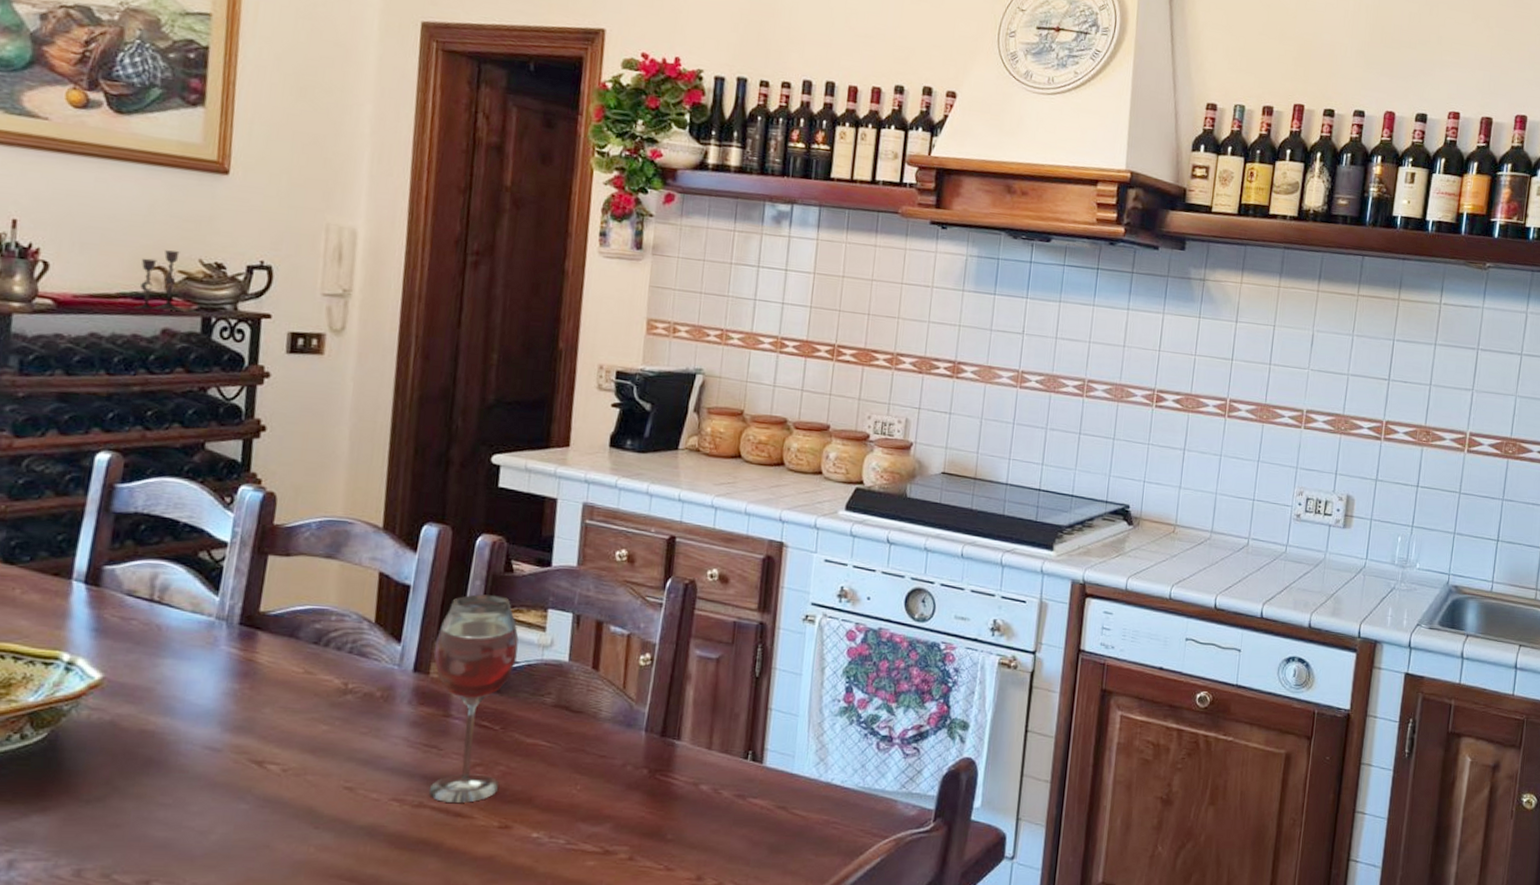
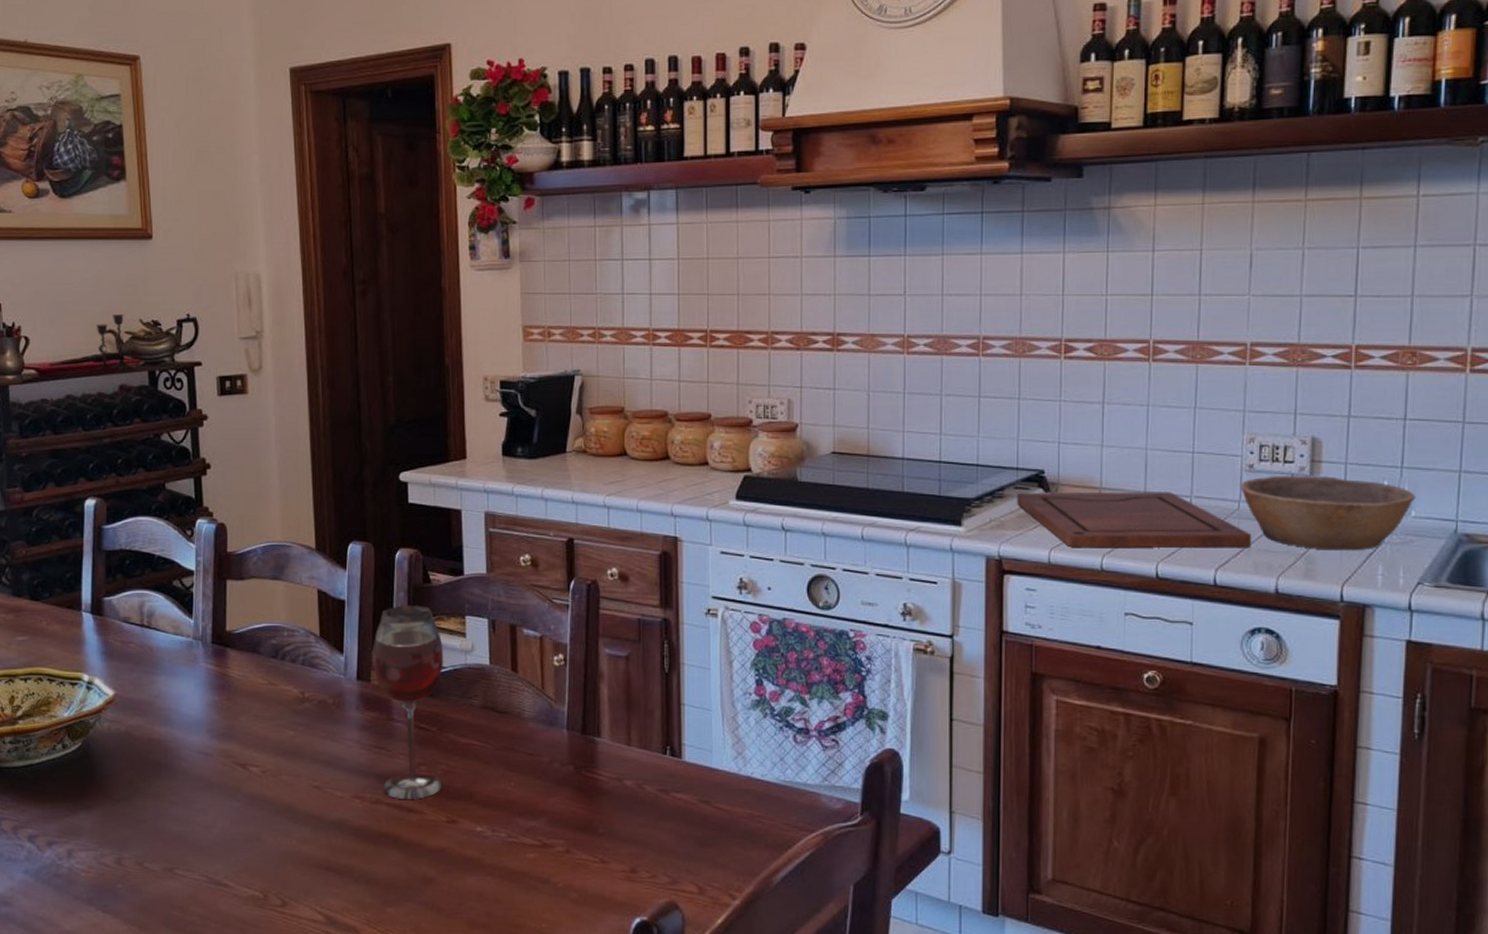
cutting board: none [1102,523,1294,586] -> present [1016,491,1252,548]
bowl: none [1288,525,1421,594] -> present [1240,475,1416,551]

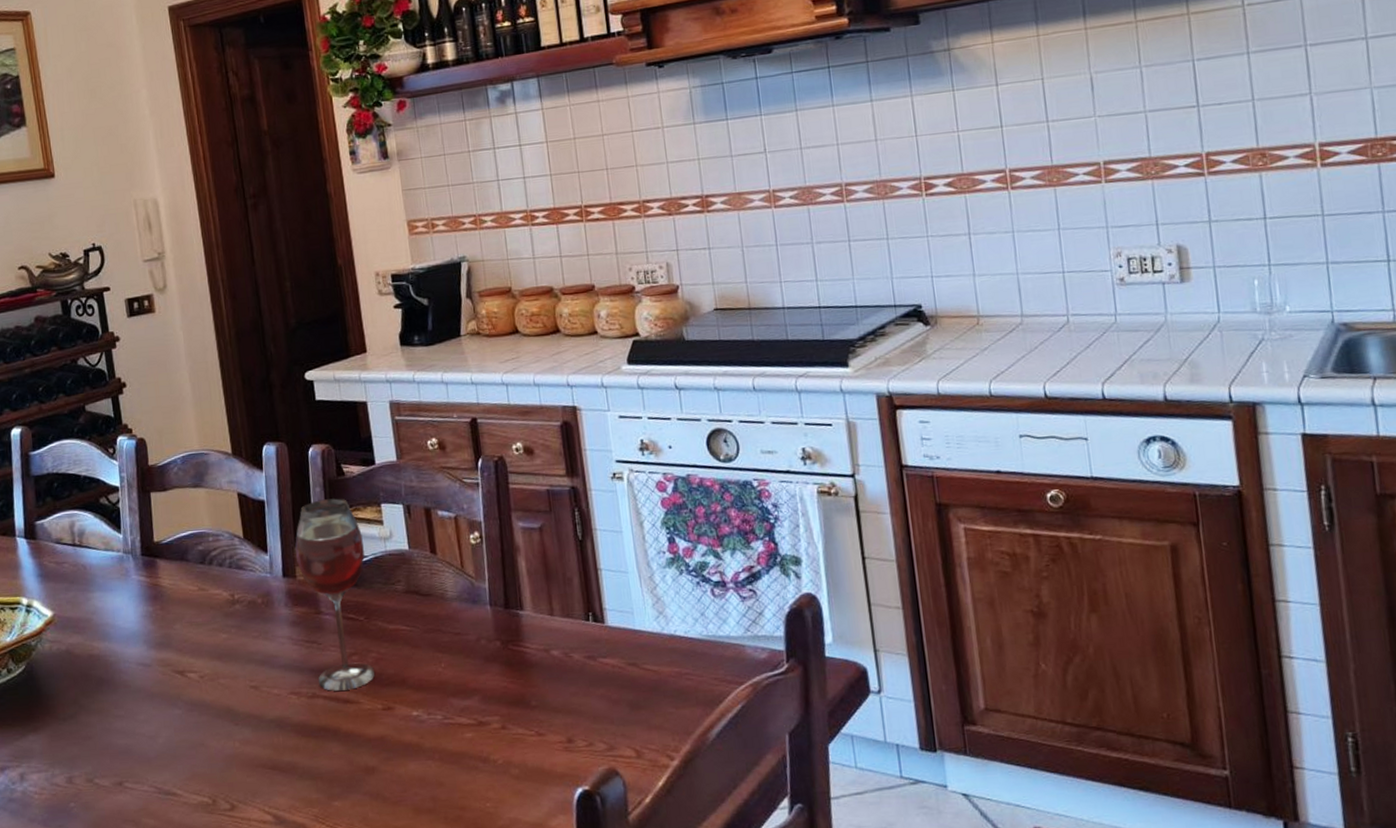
candlestick: present [95,315,134,370] -> none [8,250,47,305]
cutting board: present [1016,491,1252,548] -> none [897,312,1134,378]
bowl: present [1240,475,1416,551] -> none [1114,281,1288,354]

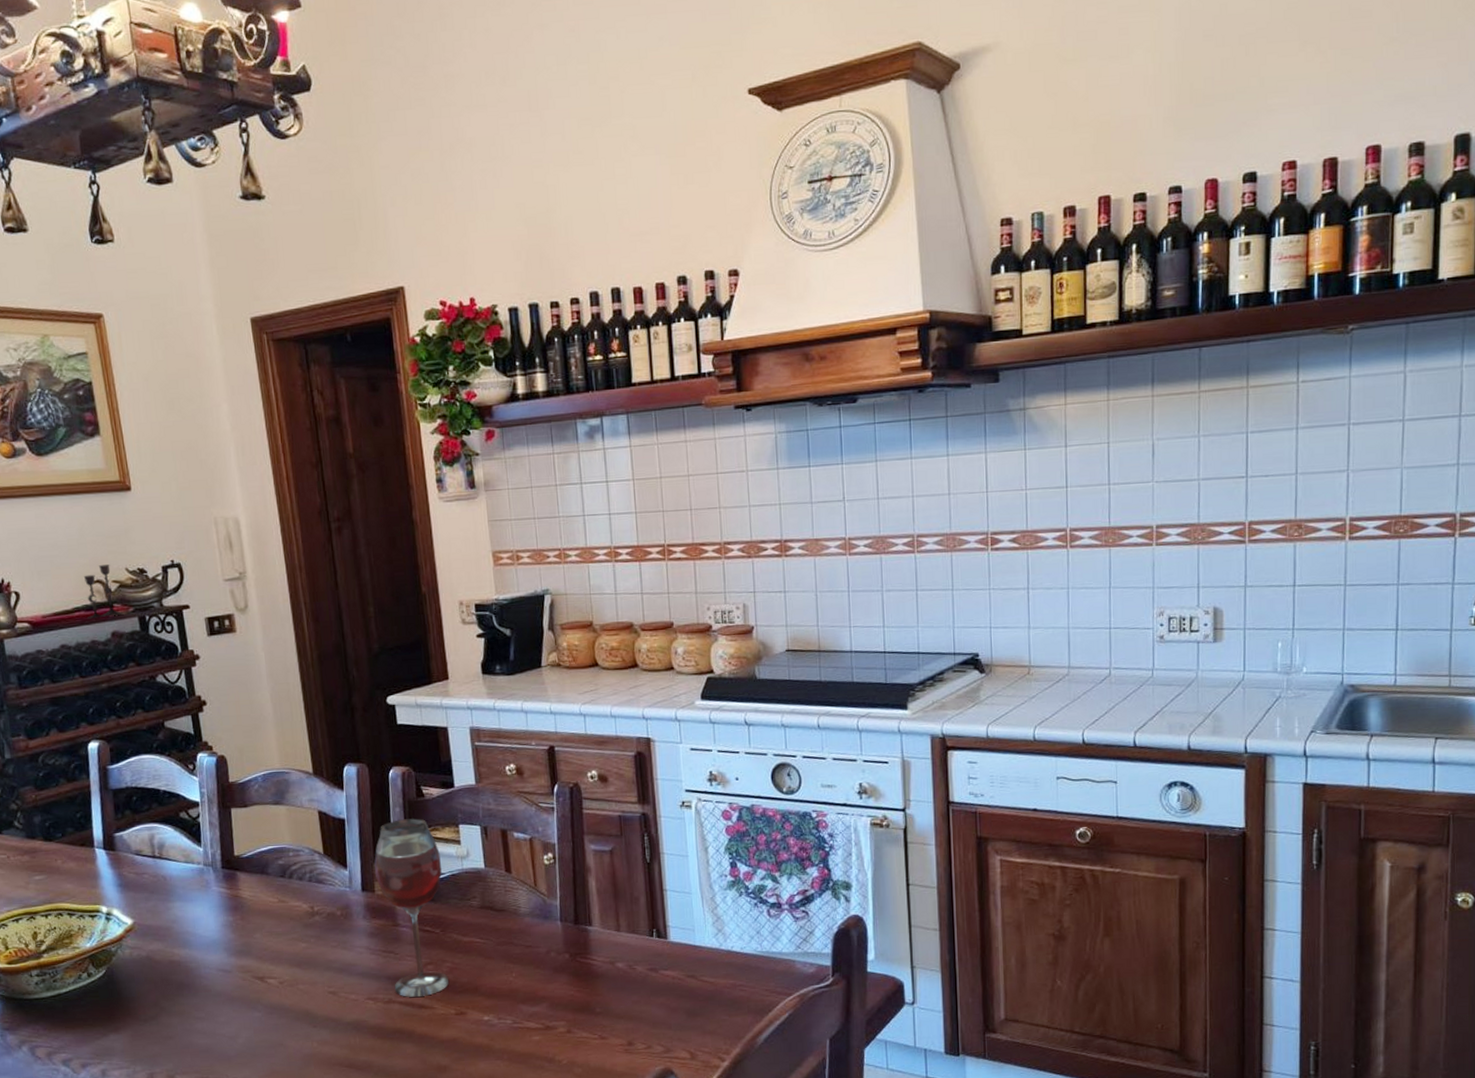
candlestick: none [8,250,47,305] -> present [83,565,124,619]

